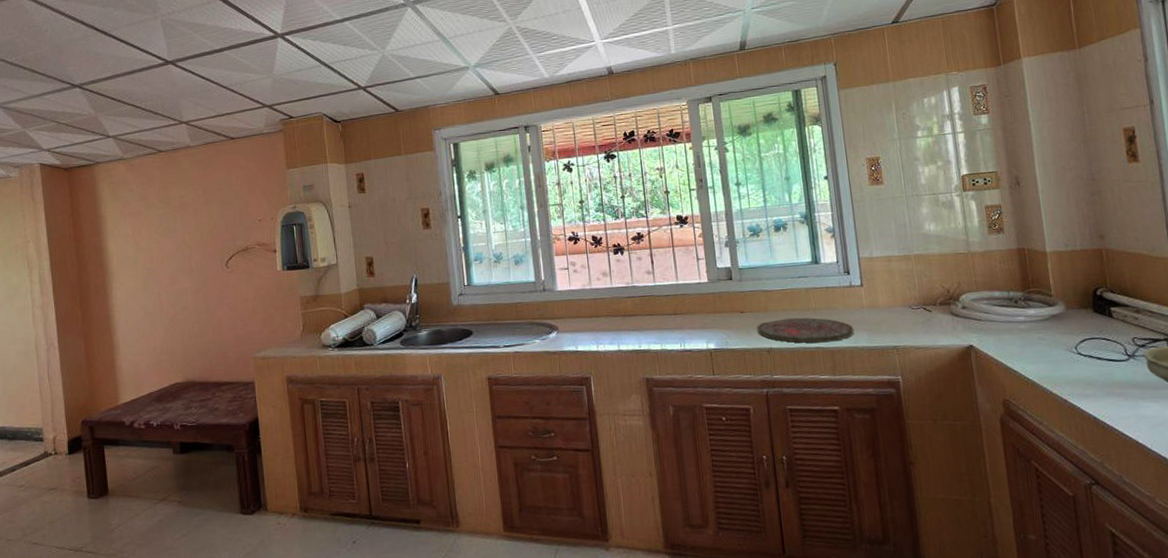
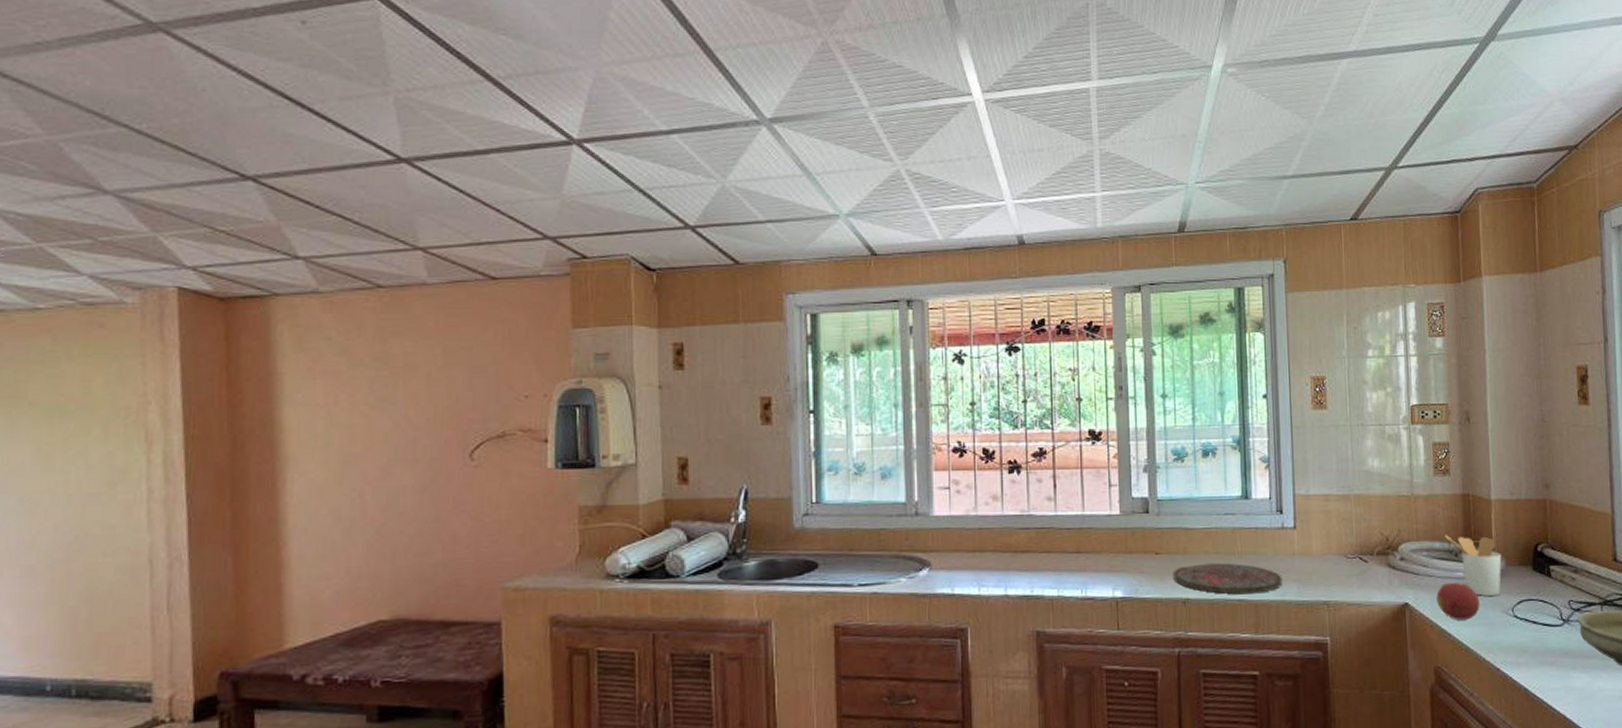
fruit: none [999,326,1043,359] -> present [1436,583,1480,620]
utensil holder: none [1003,284,1063,337] -> present [1445,535,1502,597]

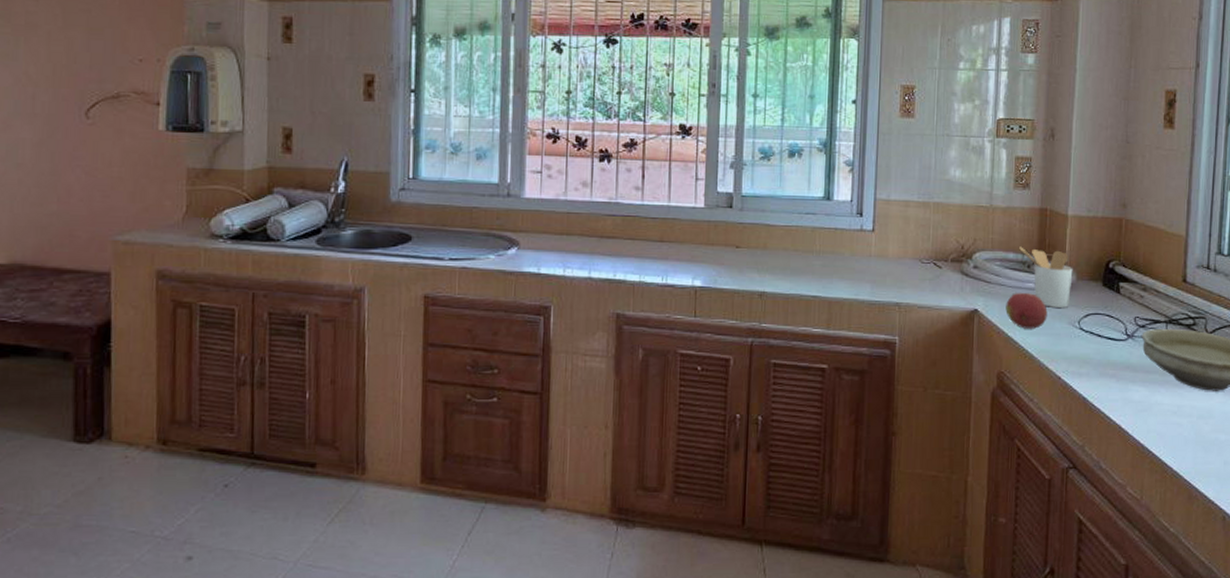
cutting board: present [1173,562,1283,595] -> none [752,259,857,291]

